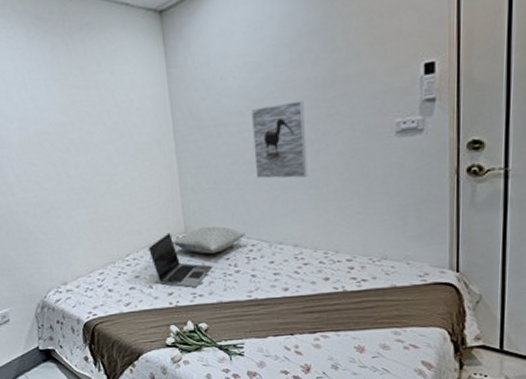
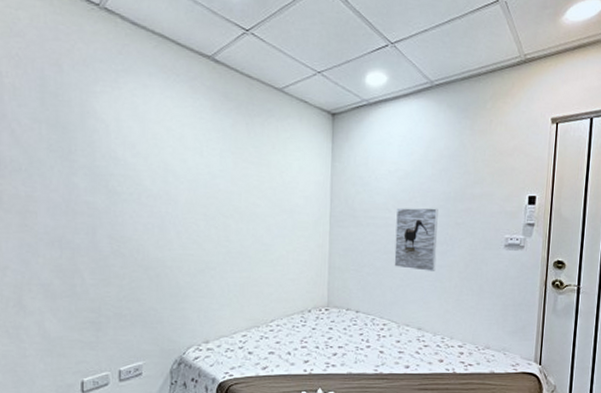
laptop: present [148,232,212,288] -> none [292,304,347,358]
pillow: present [172,226,245,254] -> none [314,304,379,328]

